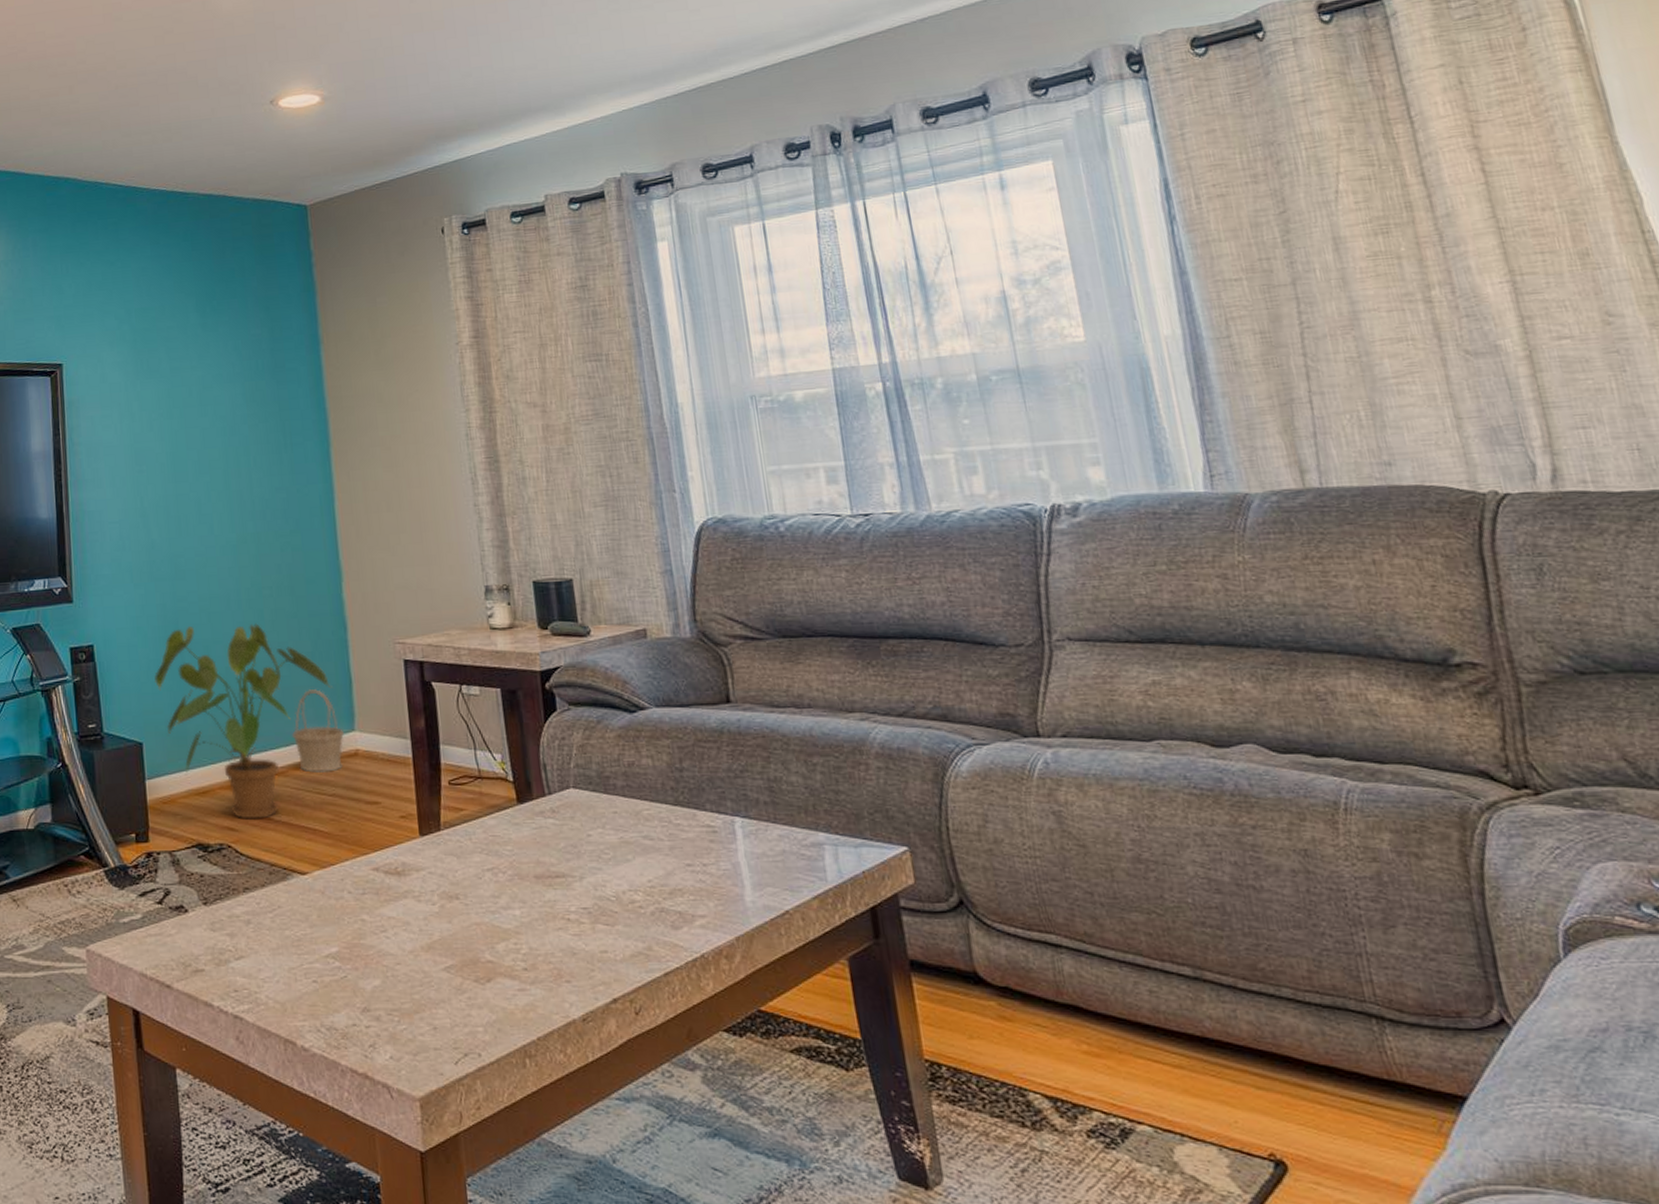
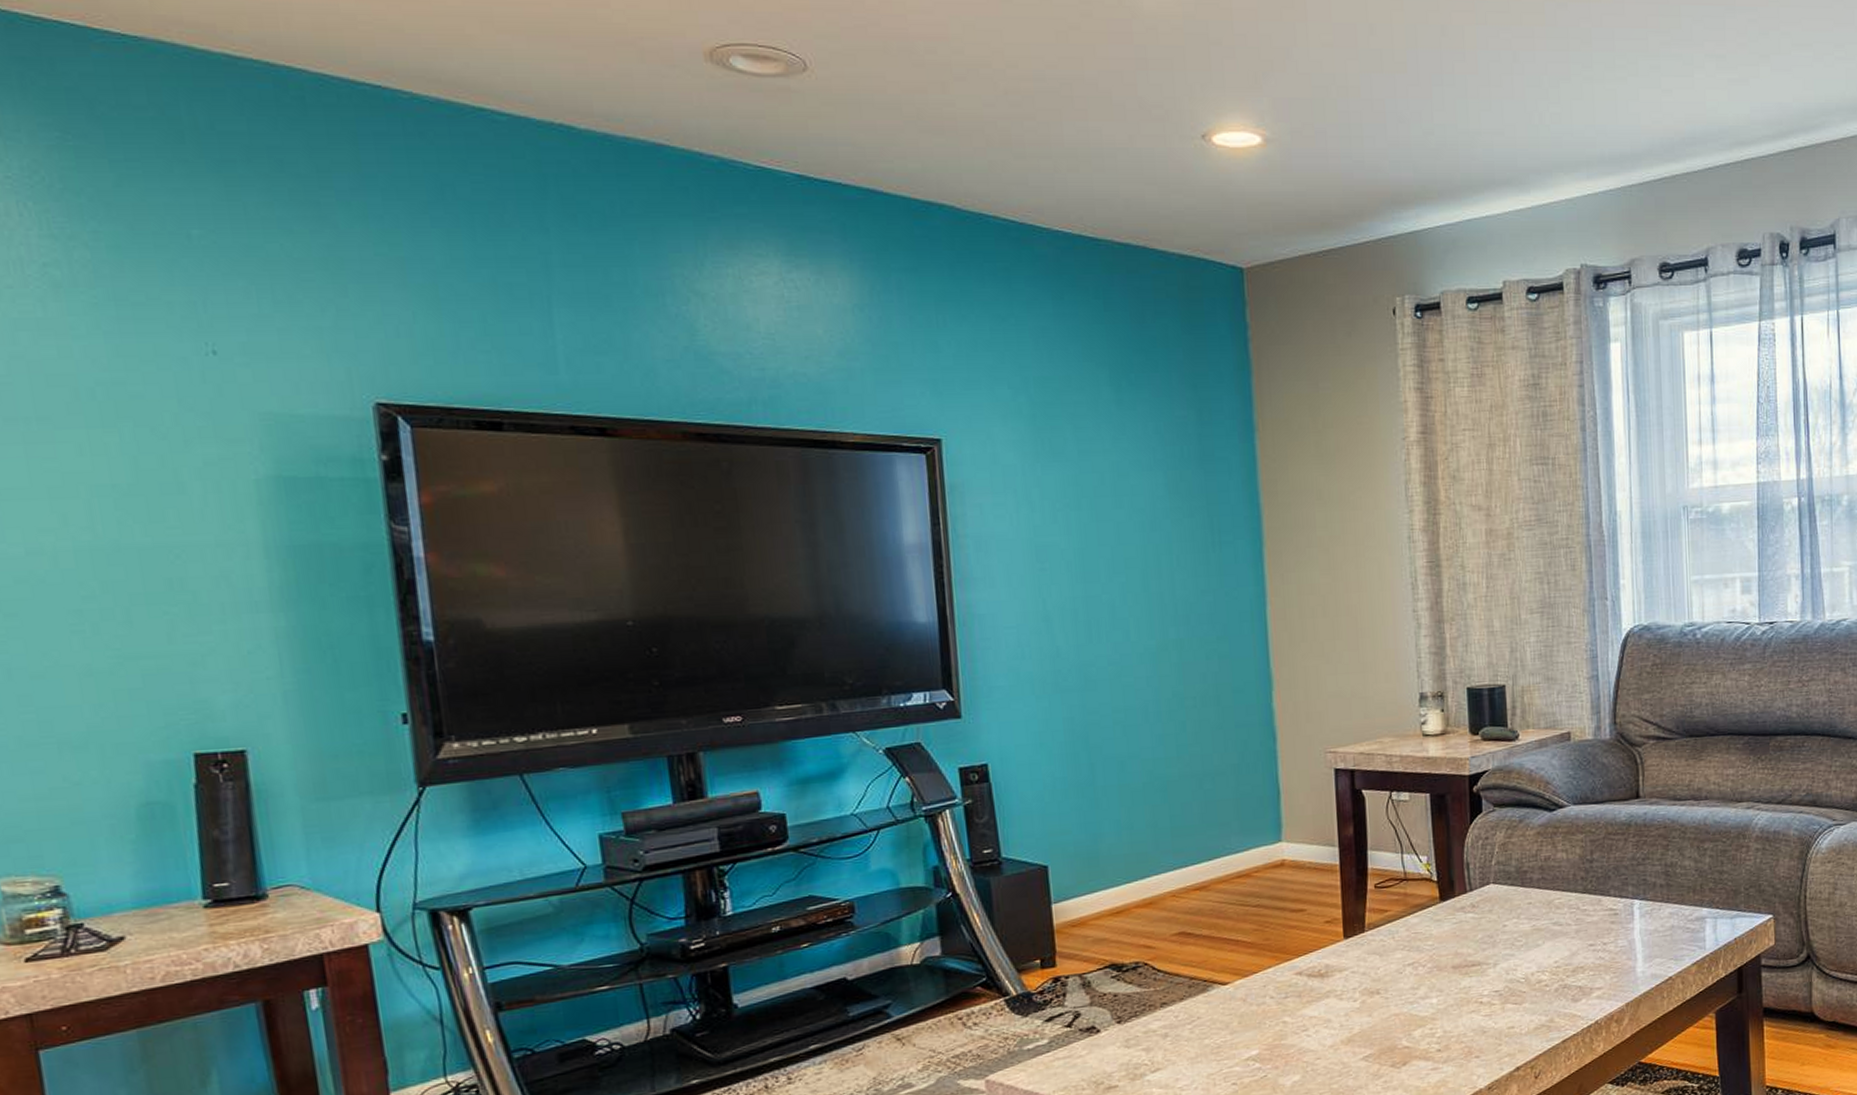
house plant: present [154,623,333,820] -> none [1061,736,1259,936]
basket: present [291,689,344,773] -> none [1214,802,1270,885]

